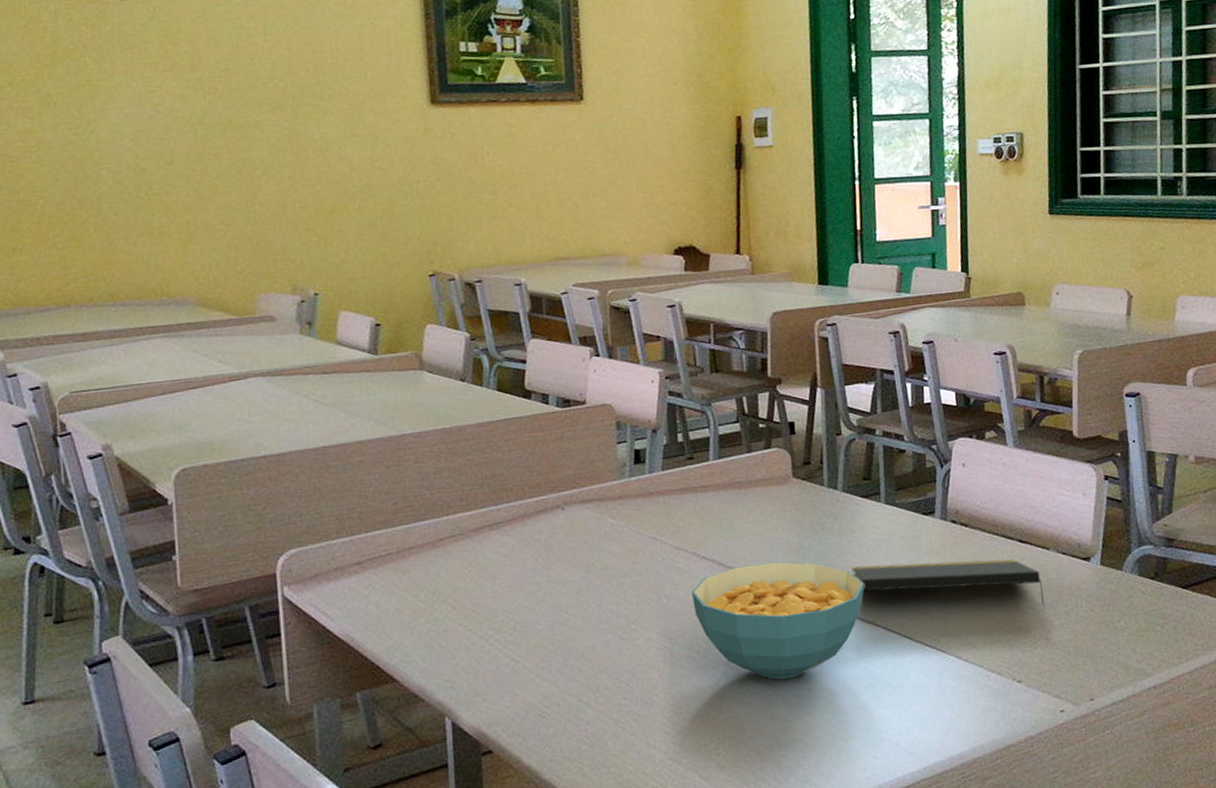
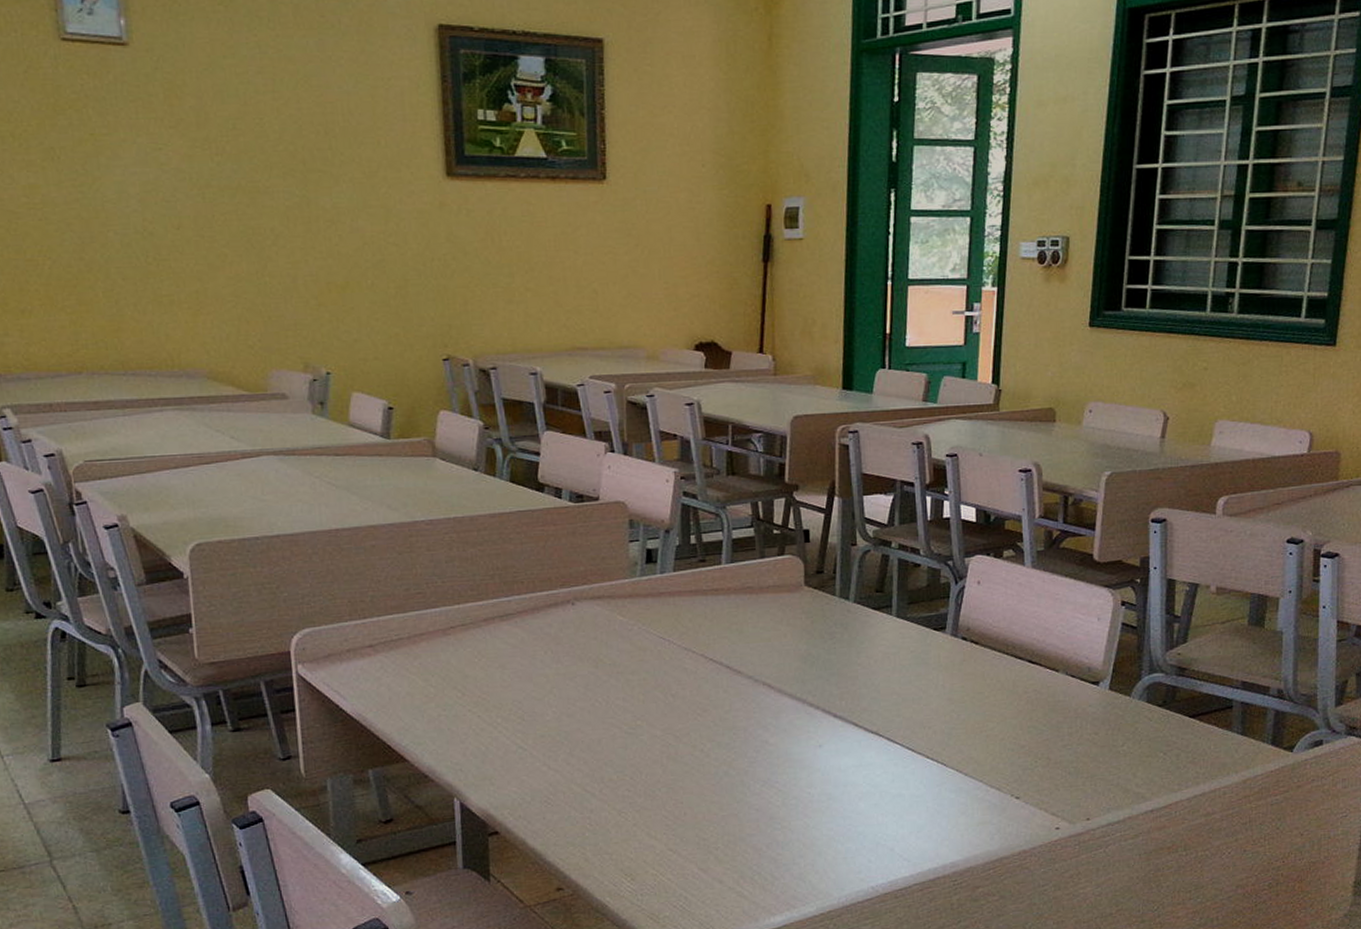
cereal bowl: present [692,561,865,680] -> none [698,668,870,782]
notepad: present [851,559,1045,606] -> none [858,676,1050,726]

